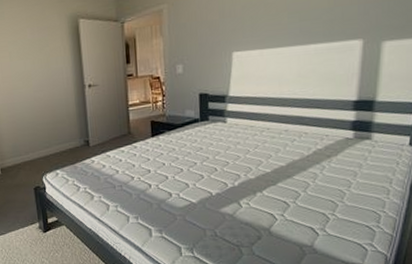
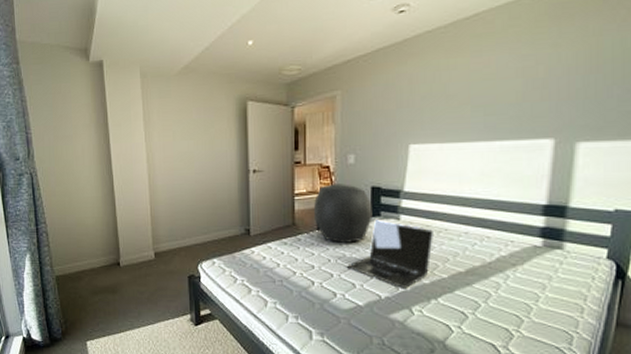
decorative stone: none [146,92,202,148] -> present [313,184,373,244]
laptop: none [180,123,258,186] -> present [347,219,435,290]

